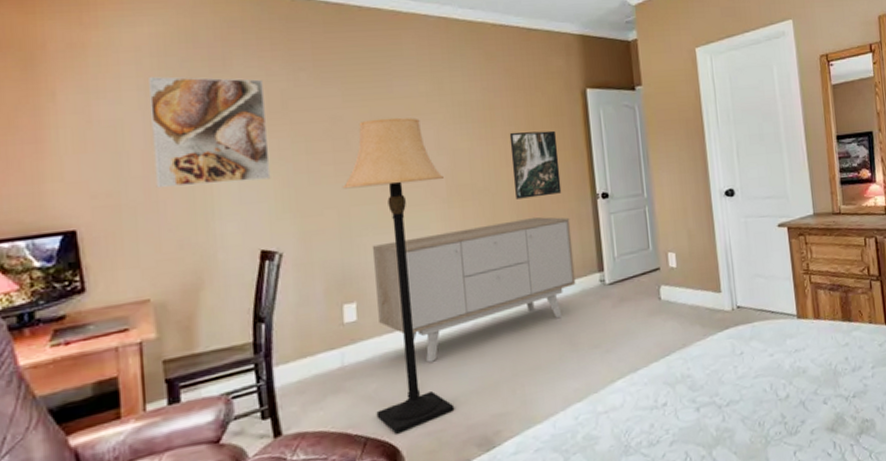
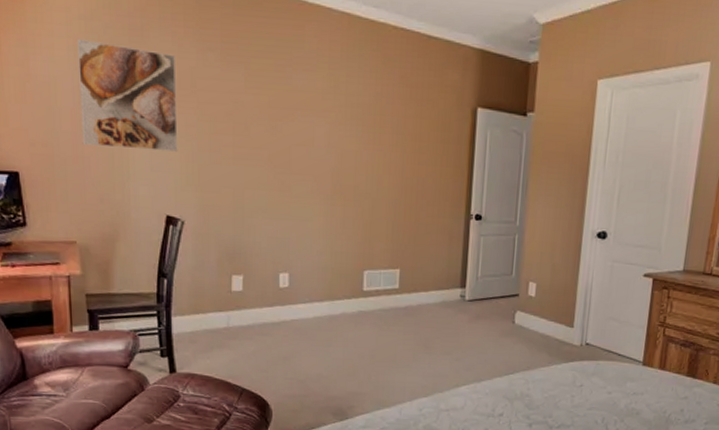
lamp: present [342,117,455,434] -> none [239,108,330,391]
sideboard: present [372,216,576,363] -> none [260,226,442,338]
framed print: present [509,130,562,199] -> none [393,141,441,209]

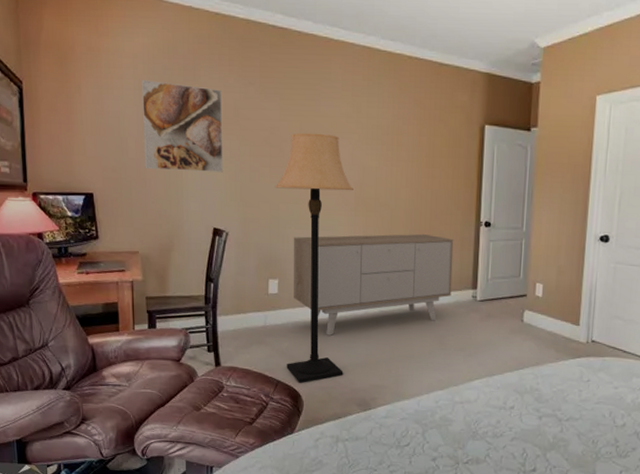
lamp: none [239,108,330,391] -> present [274,132,353,383]
sideboard: none [260,226,442,338] -> present [293,233,454,336]

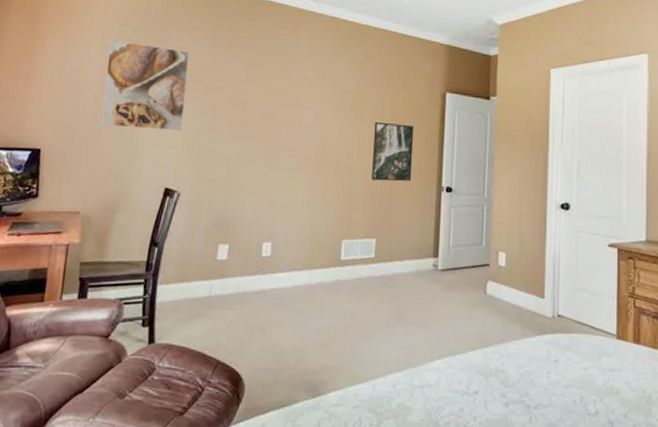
lamp: present [274,132,353,383] -> none [229,94,315,364]
sideboard: present [293,233,454,336] -> none [244,198,415,308]
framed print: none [410,157,453,218] -> present [371,121,415,182]

